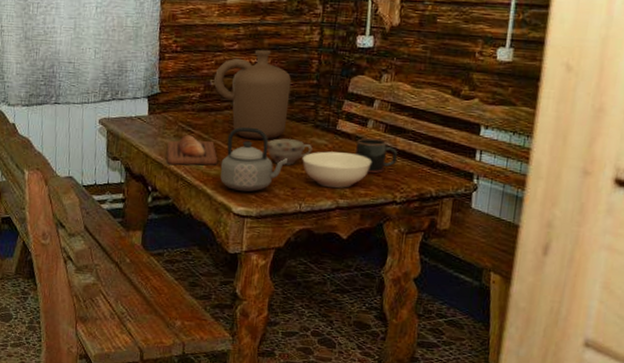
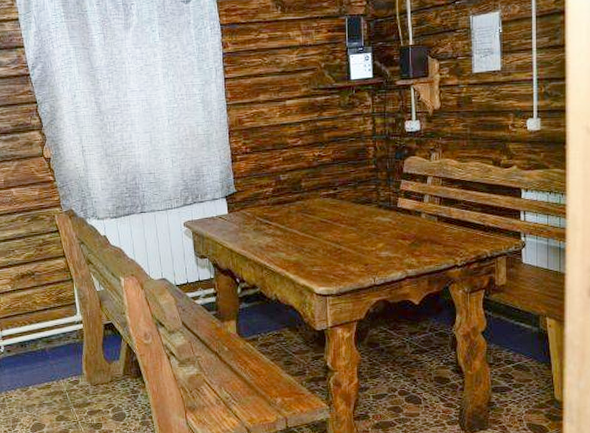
bread loaf: present [166,135,218,166] -> none [248,227,297,256]
water jug: present [213,49,292,141] -> none [283,142,353,225]
teapot: present [220,126,289,192] -> none [299,213,359,273]
teacup: present [267,138,313,165] -> none [338,220,379,244]
bowl: present [302,151,373,188] -> none [371,227,433,260]
mug: present [355,137,397,174] -> none [417,211,453,243]

